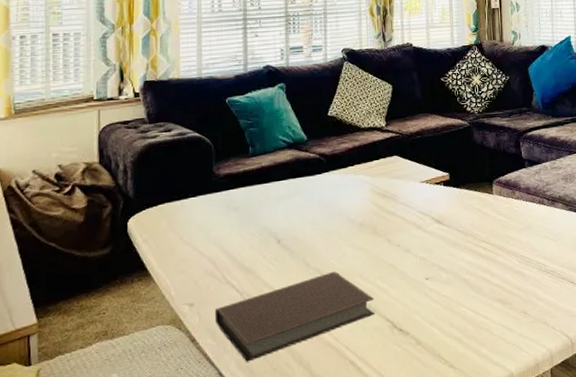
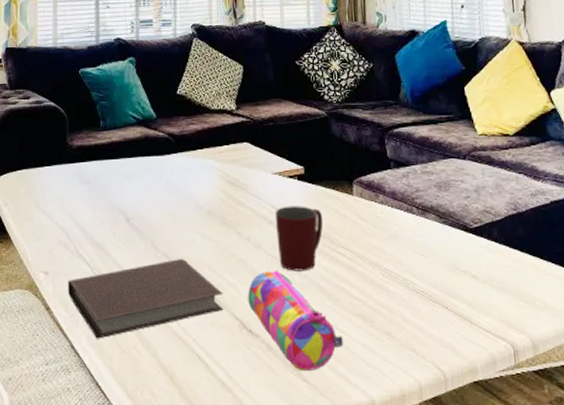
pencil case: none [398,270,486,359] -> present [248,270,344,372]
mug: none [422,208,467,269] -> present [275,206,324,271]

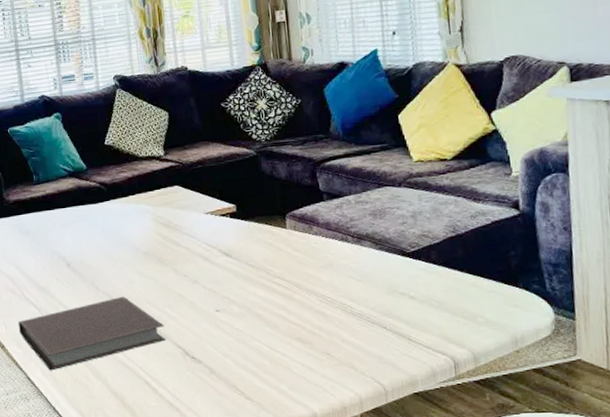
pencil case: present [248,270,344,372] -> none [188,302,284,391]
mug: present [275,206,324,271] -> none [209,241,258,302]

